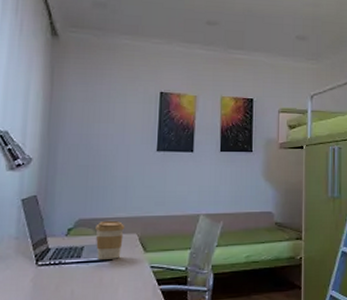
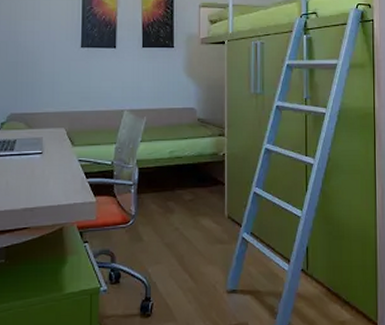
coffee cup: present [95,220,125,260] -> none [26,115,54,153]

